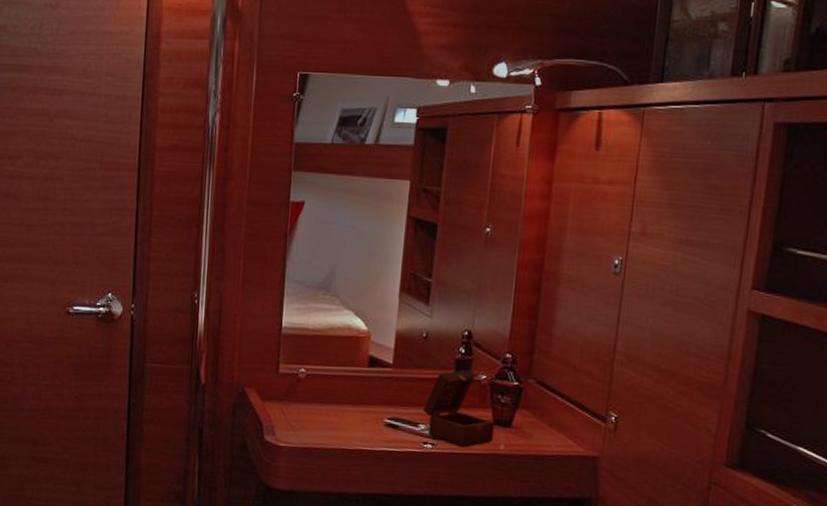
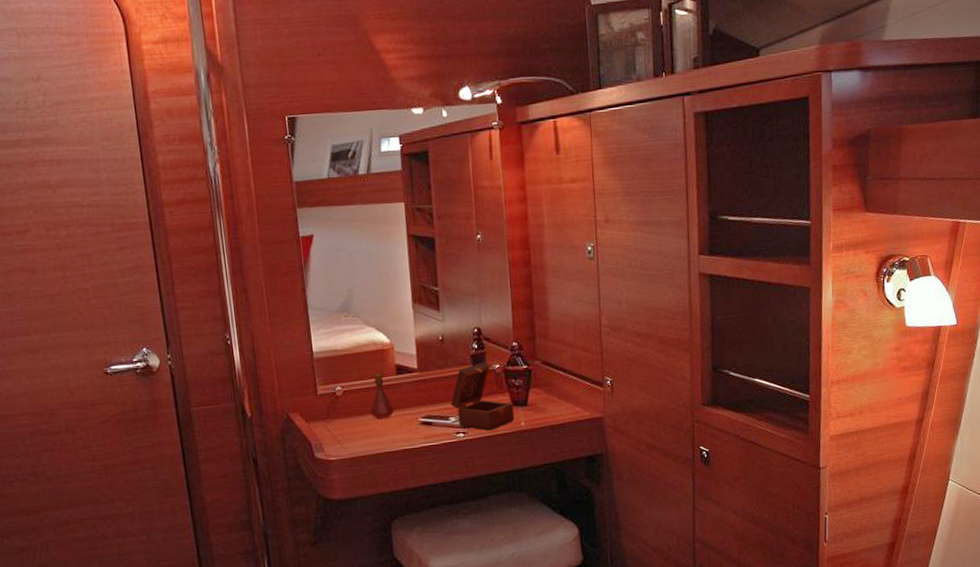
flask: none [332,361,359,412] -> present [370,373,394,419]

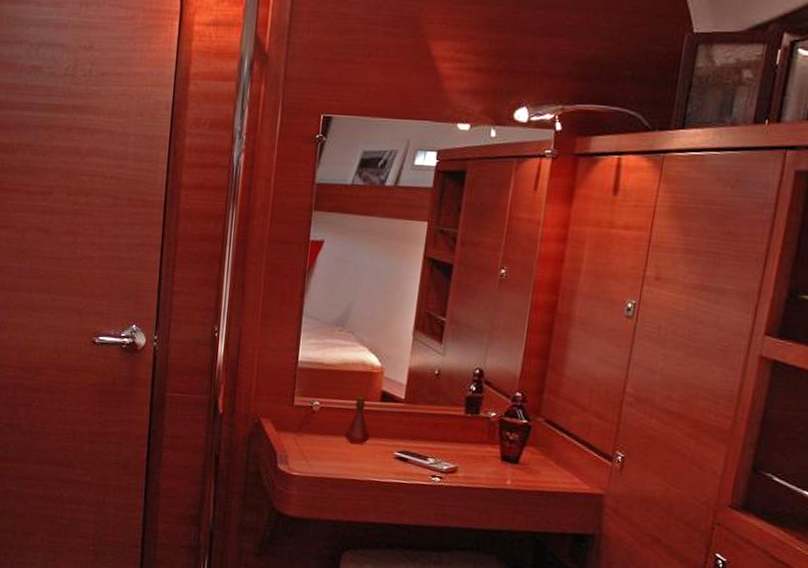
jewelry box: present [450,362,515,431] -> none [432,406,503,482]

